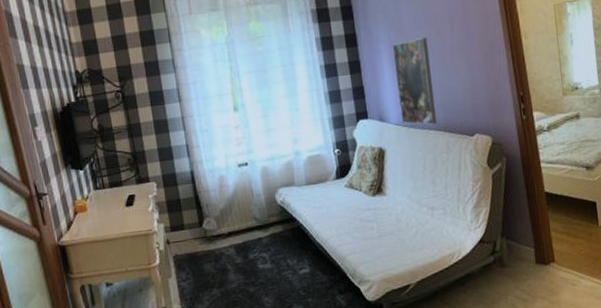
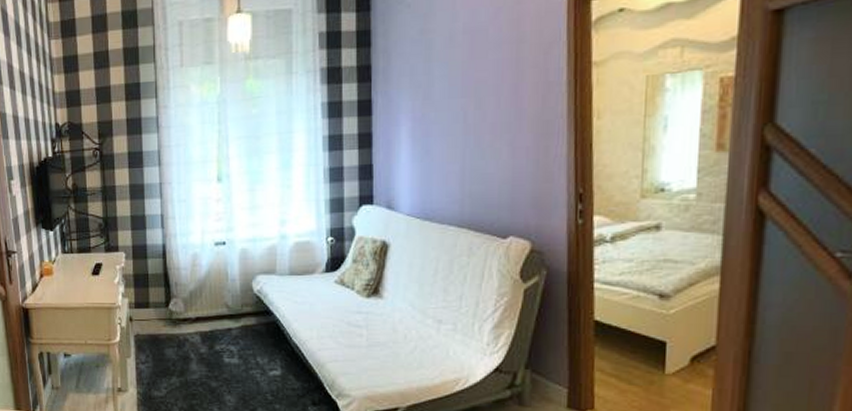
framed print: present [392,37,437,125] -> none [415,110,462,220]

